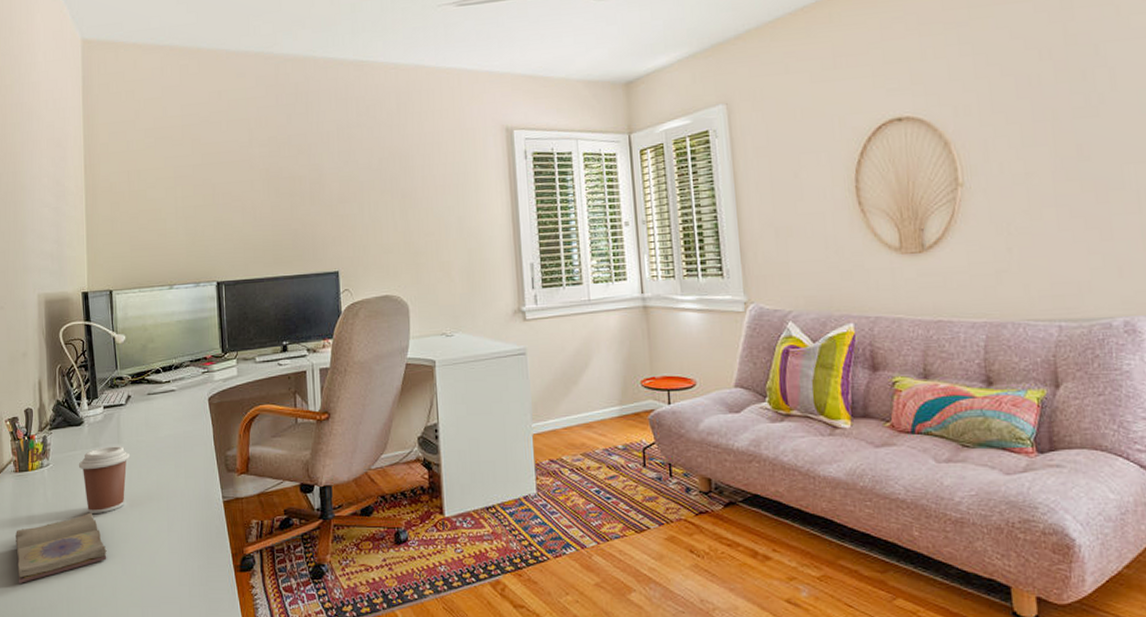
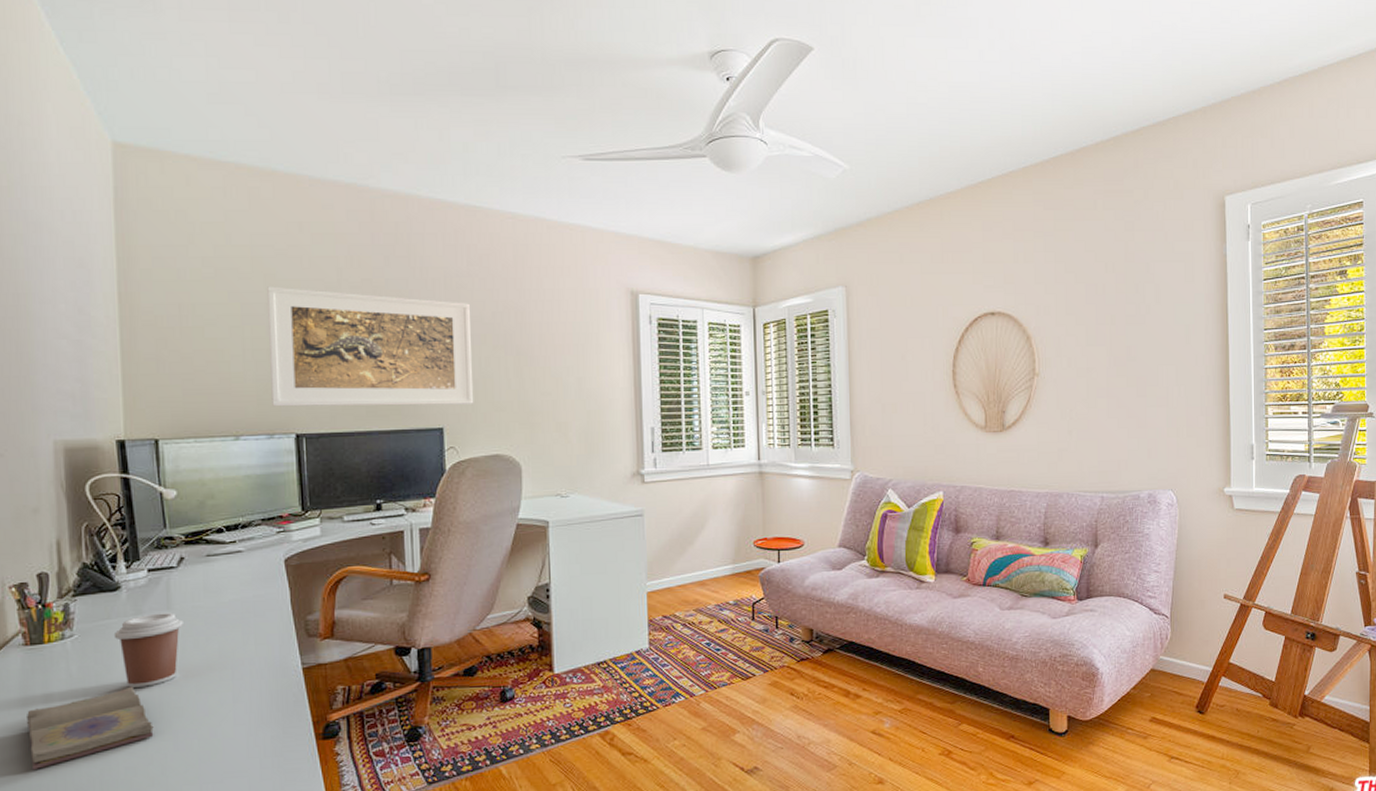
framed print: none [194,149,365,258] -> present [267,286,474,407]

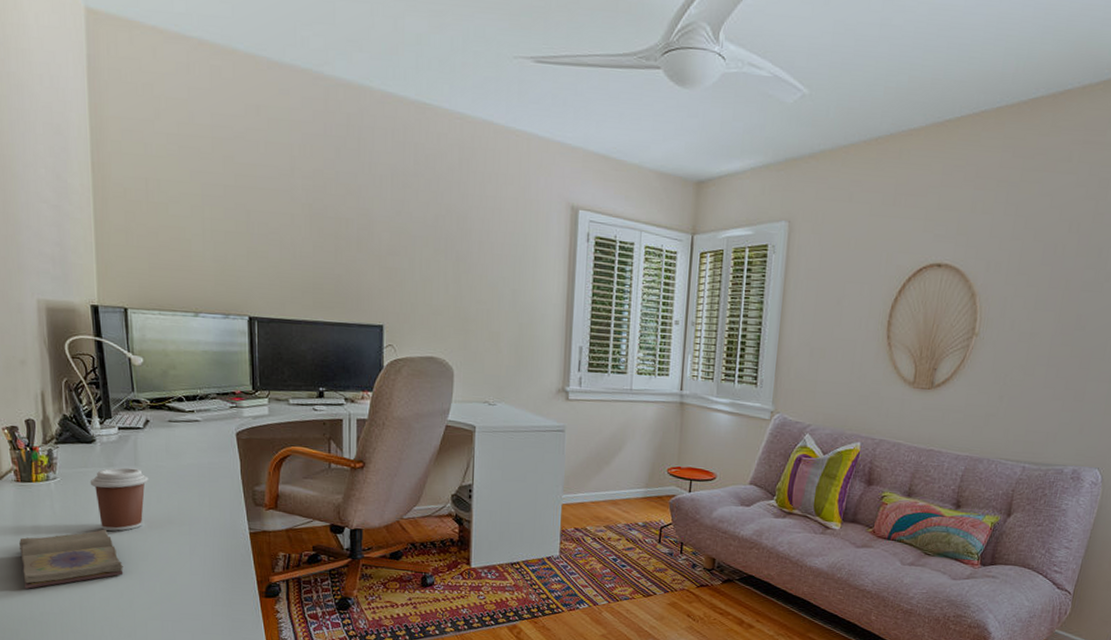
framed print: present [267,286,474,407] -> none [226,168,414,305]

